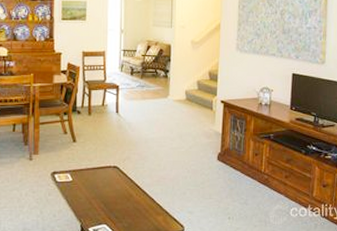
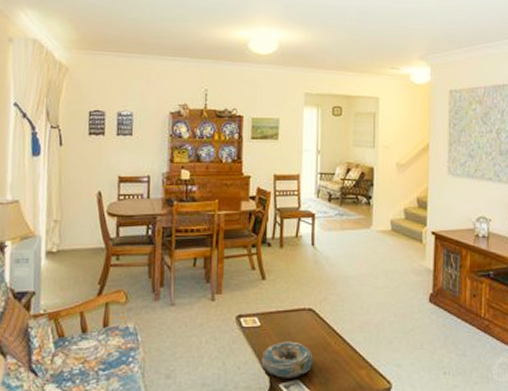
decorative bowl: none [73,193,118,223] -> present [261,341,313,378]

